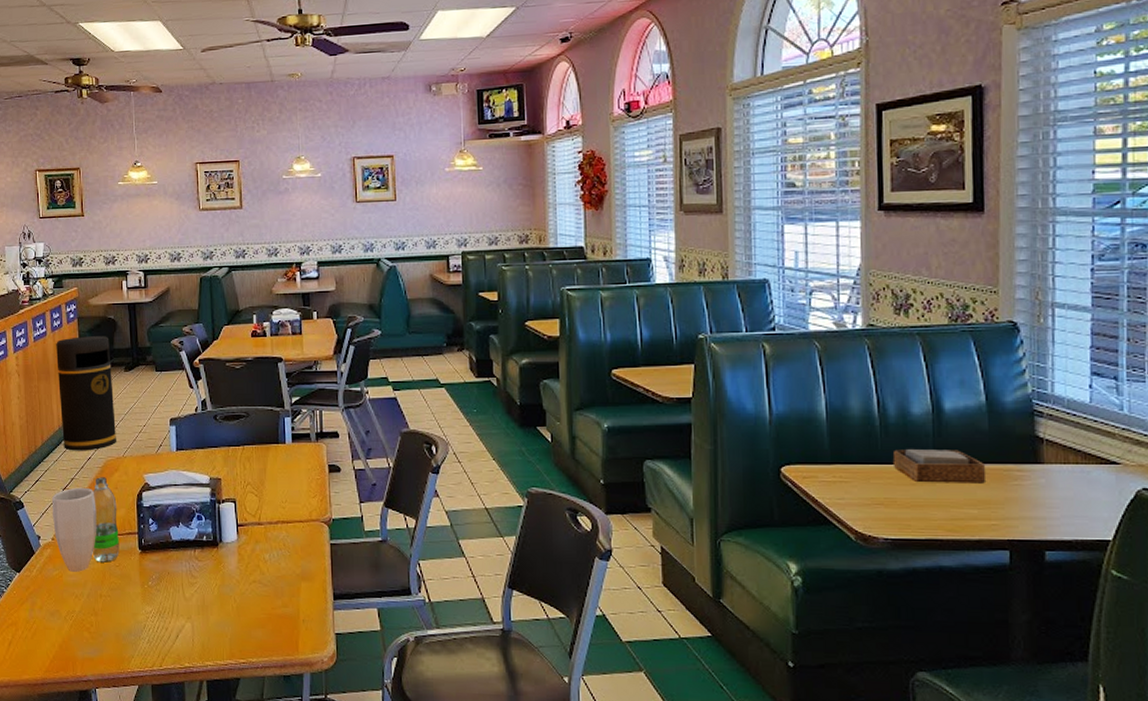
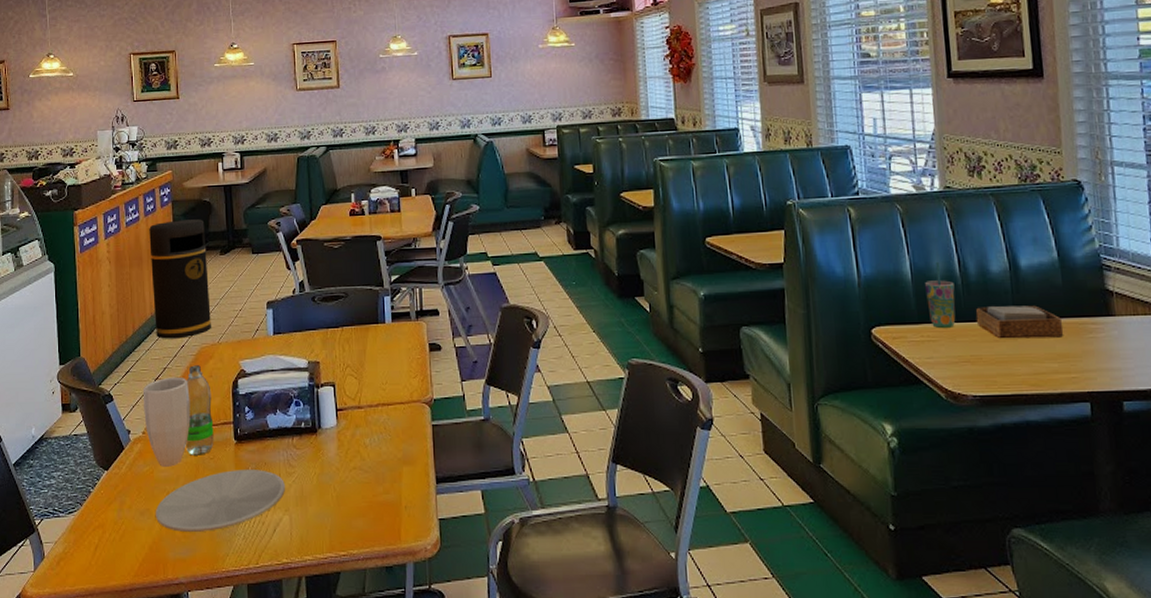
plate: none [64,578,188,635] -> present [155,470,286,533]
cup: none [841,401,872,470] -> present [925,261,956,329]

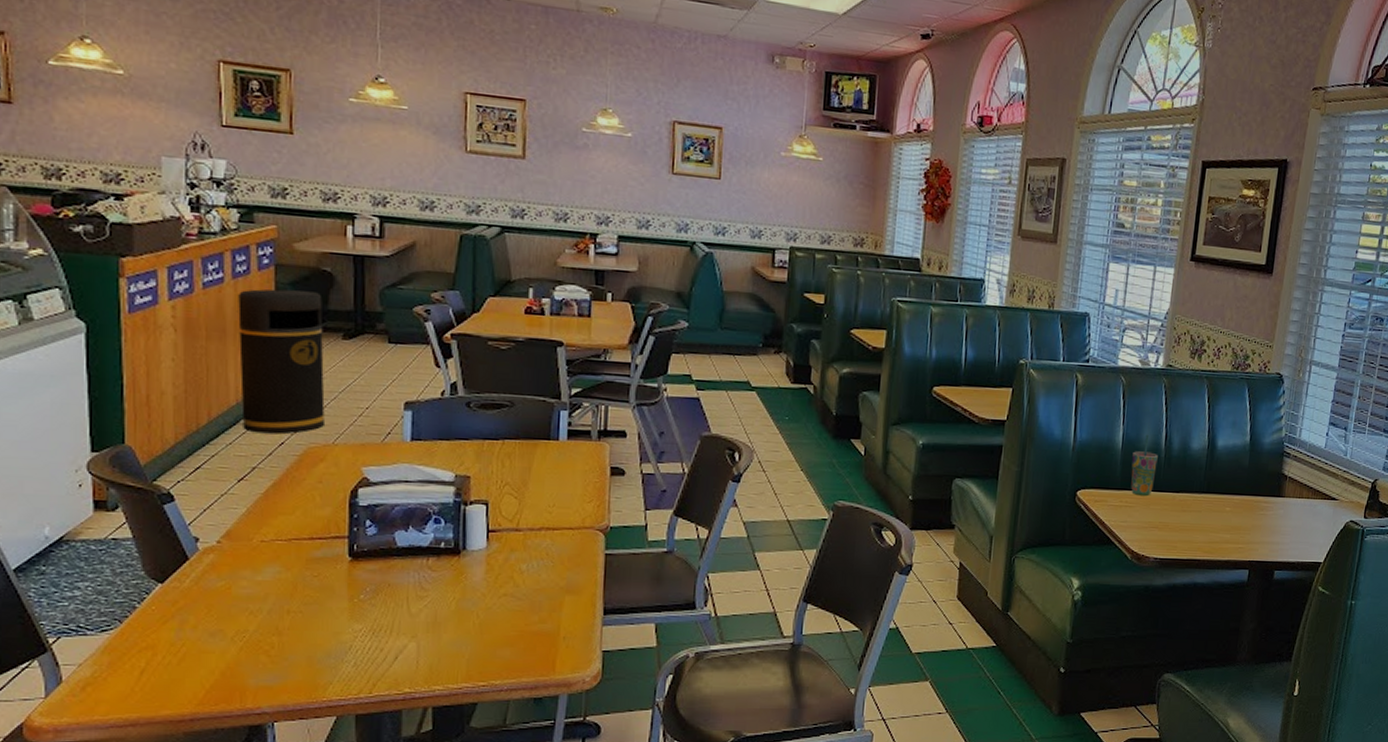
cup: present [144,376,191,467] -> none [220,478,289,583]
plate: present [155,470,286,533] -> none [231,590,415,658]
bottle: present [186,365,214,455] -> none [280,467,321,572]
napkin holder: present [976,305,1064,339] -> none [1170,479,1242,512]

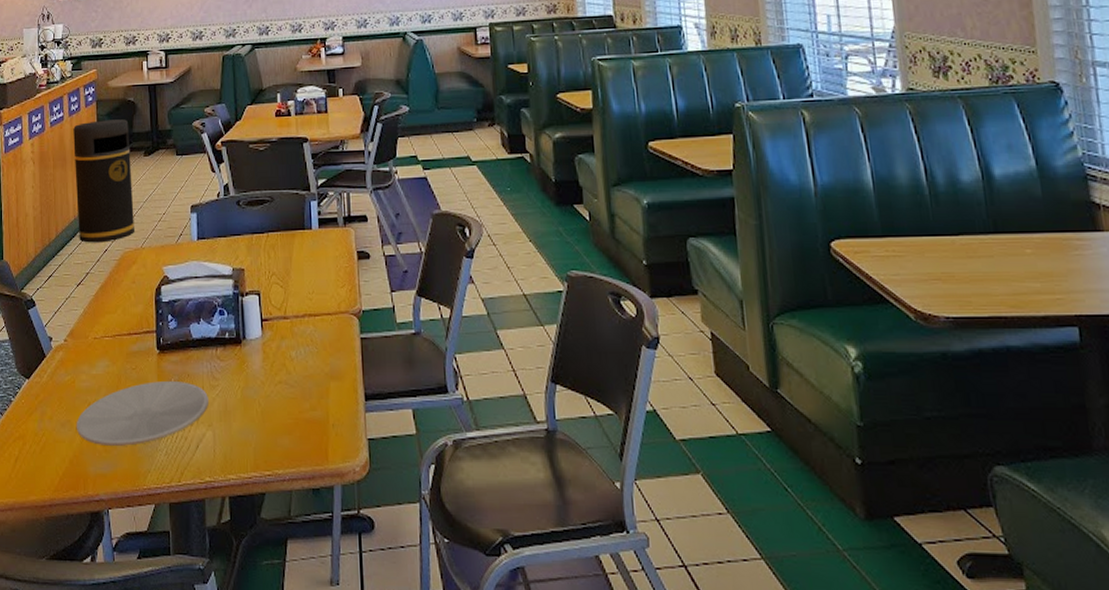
plate: none [231,590,415,658] -> present [76,381,210,447]
cup: present [1131,434,1158,497] -> none [888,169,924,243]

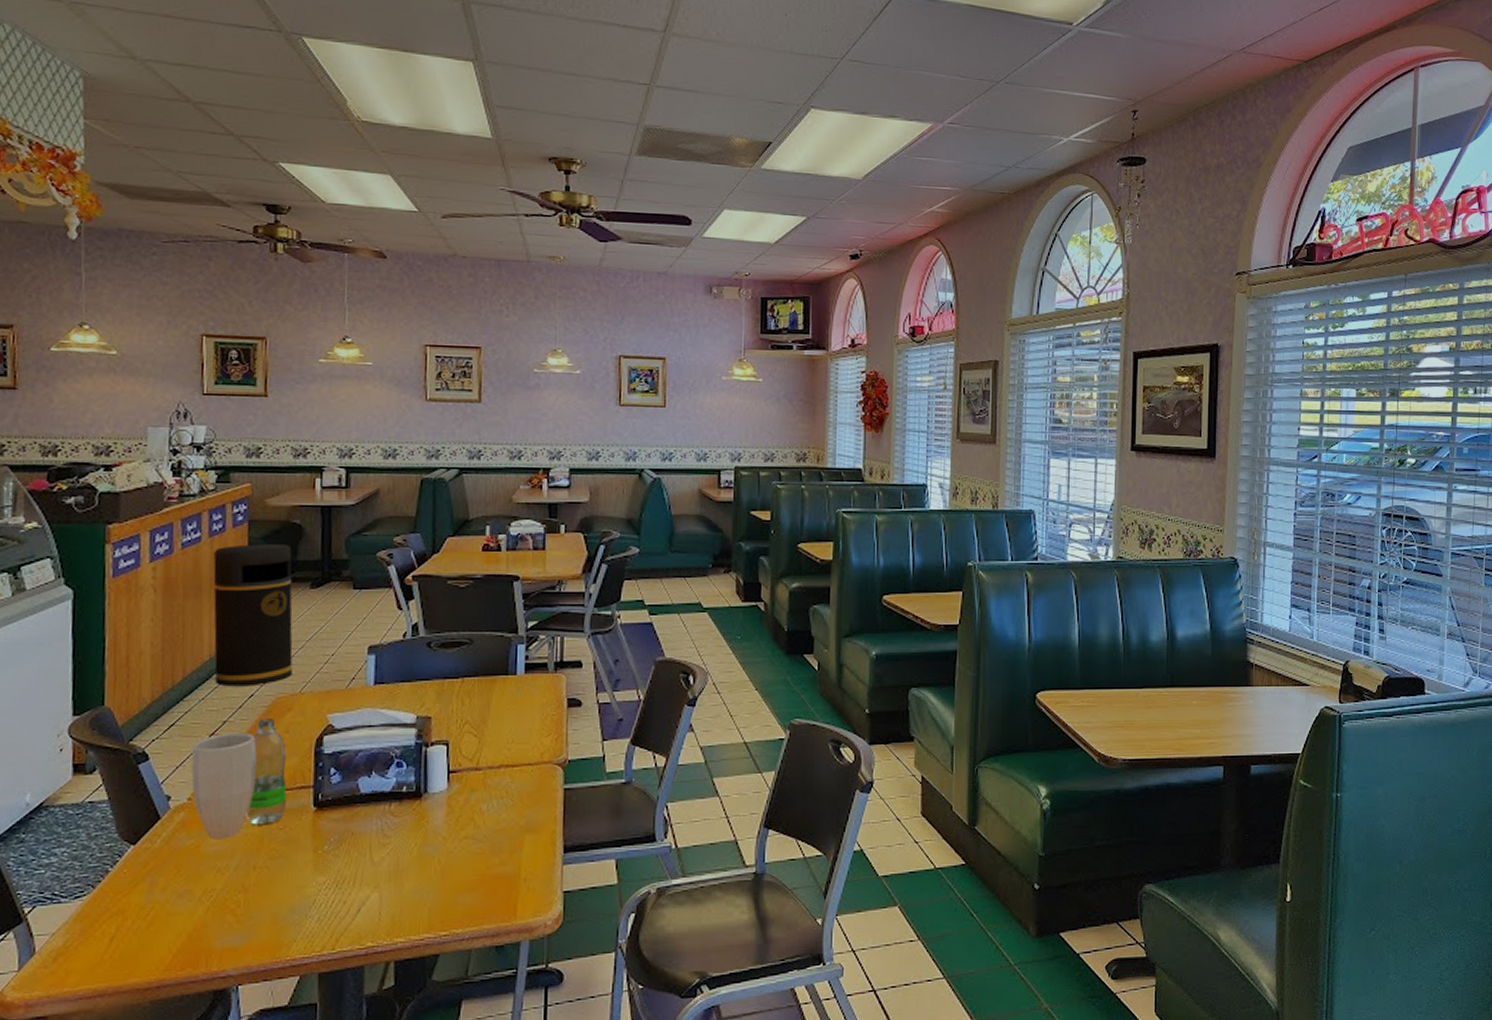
cup: none [66,282,113,377] -> present [191,732,257,840]
plate: present [76,381,210,447] -> none [198,841,378,917]
bottle: none [108,271,136,365] -> present [247,719,287,825]

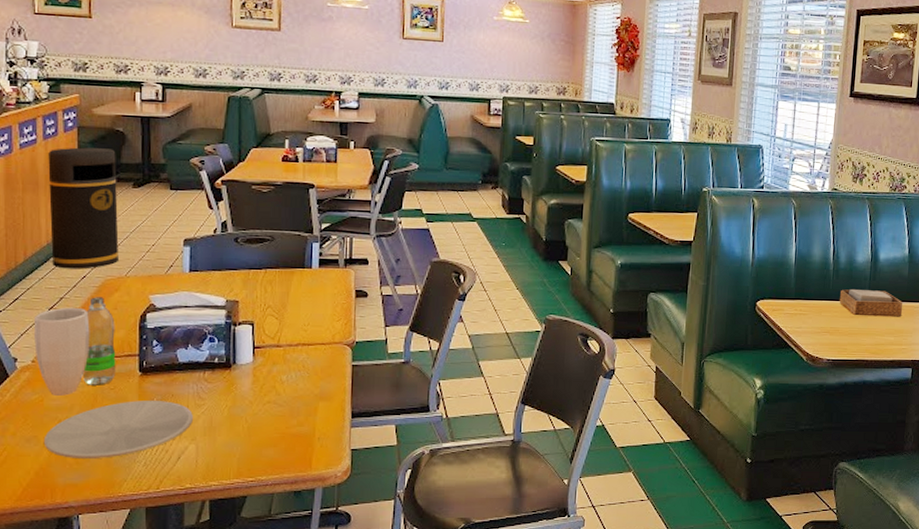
plate: none [198,841,378,917] -> present [43,400,194,460]
napkin holder: none [1133,674,1208,706] -> present [839,289,903,317]

